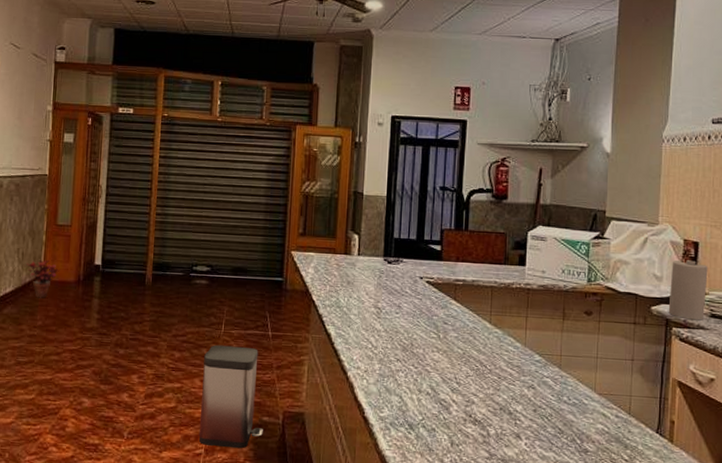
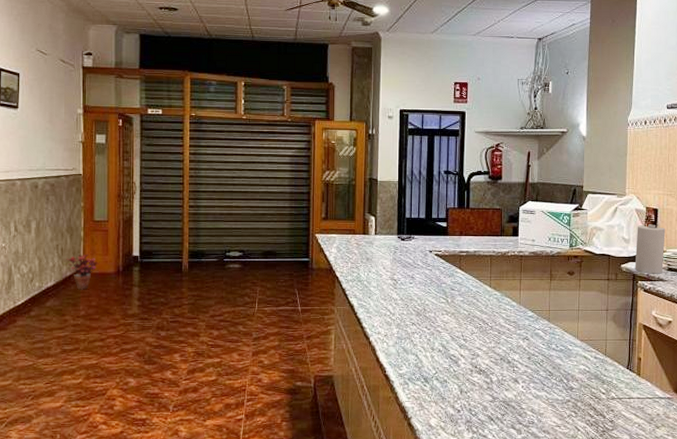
pedal bin: present [199,345,263,449] -> none [239,321,297,412]

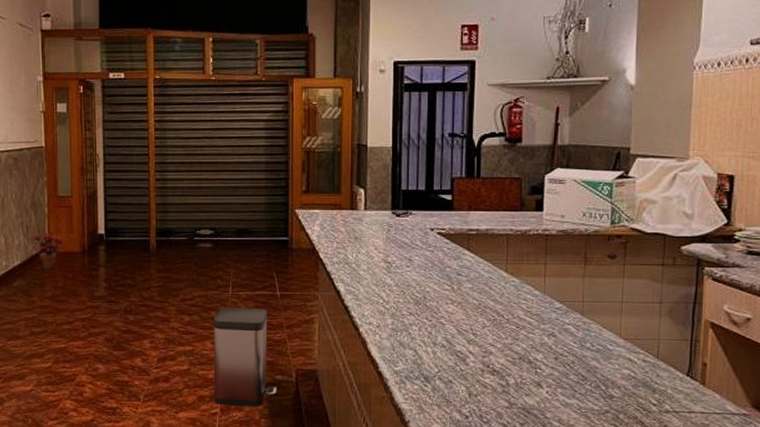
pedal bin: none [239,321,297,412] -> present [213,307,277,407]
paper towel holder: present [634,224,666,274] -> none [700,195,745,258]

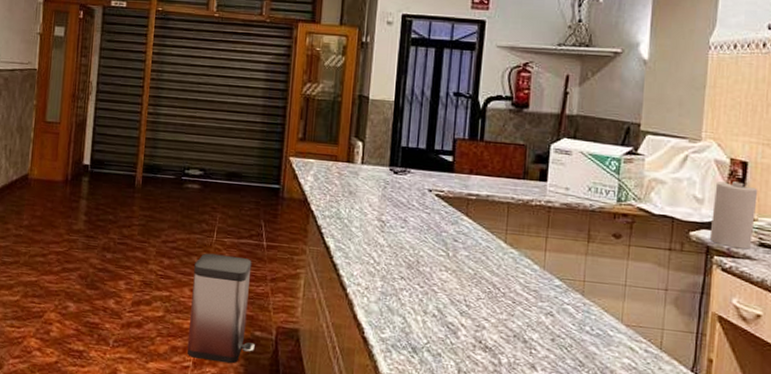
potted plant: present [31,231,64,270] -> none [14,157,47,198]
paper towel holder: none [700,195,745,258] -> present [709,181,758,250]

